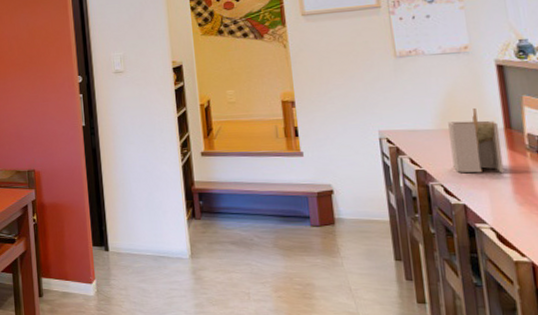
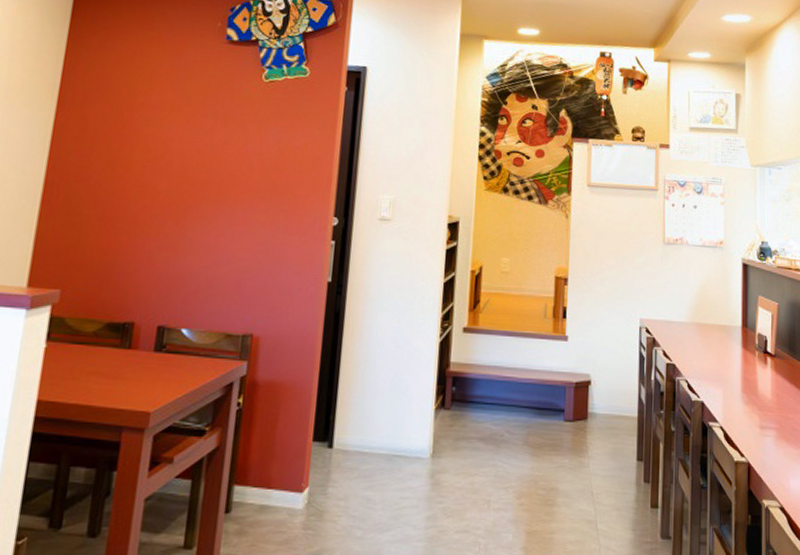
utensil holder: present [448,108,505,173] -> none [698,304,738,371]

